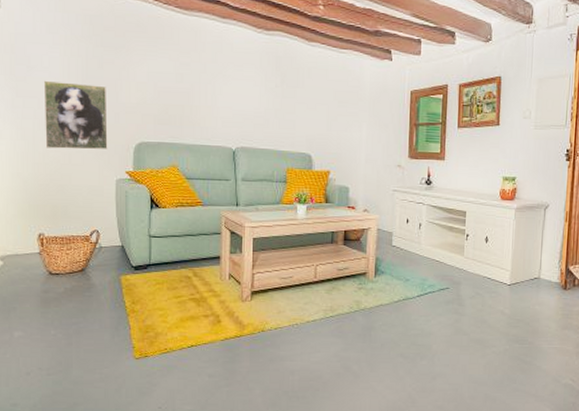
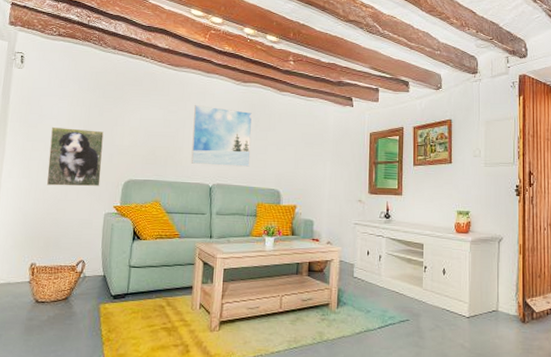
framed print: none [210,57,278,128] -> present [191,105,252,167]

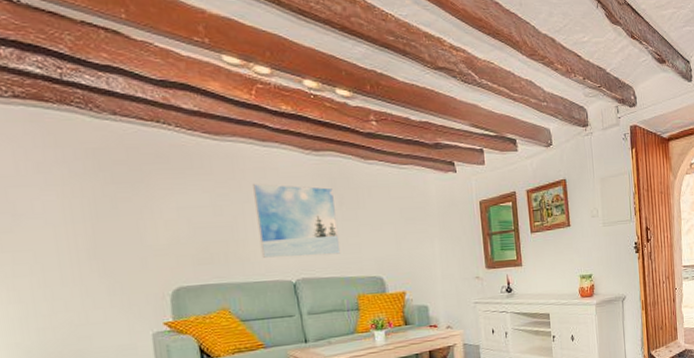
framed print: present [46,126,104,187] -> none [38,228,137,309]

